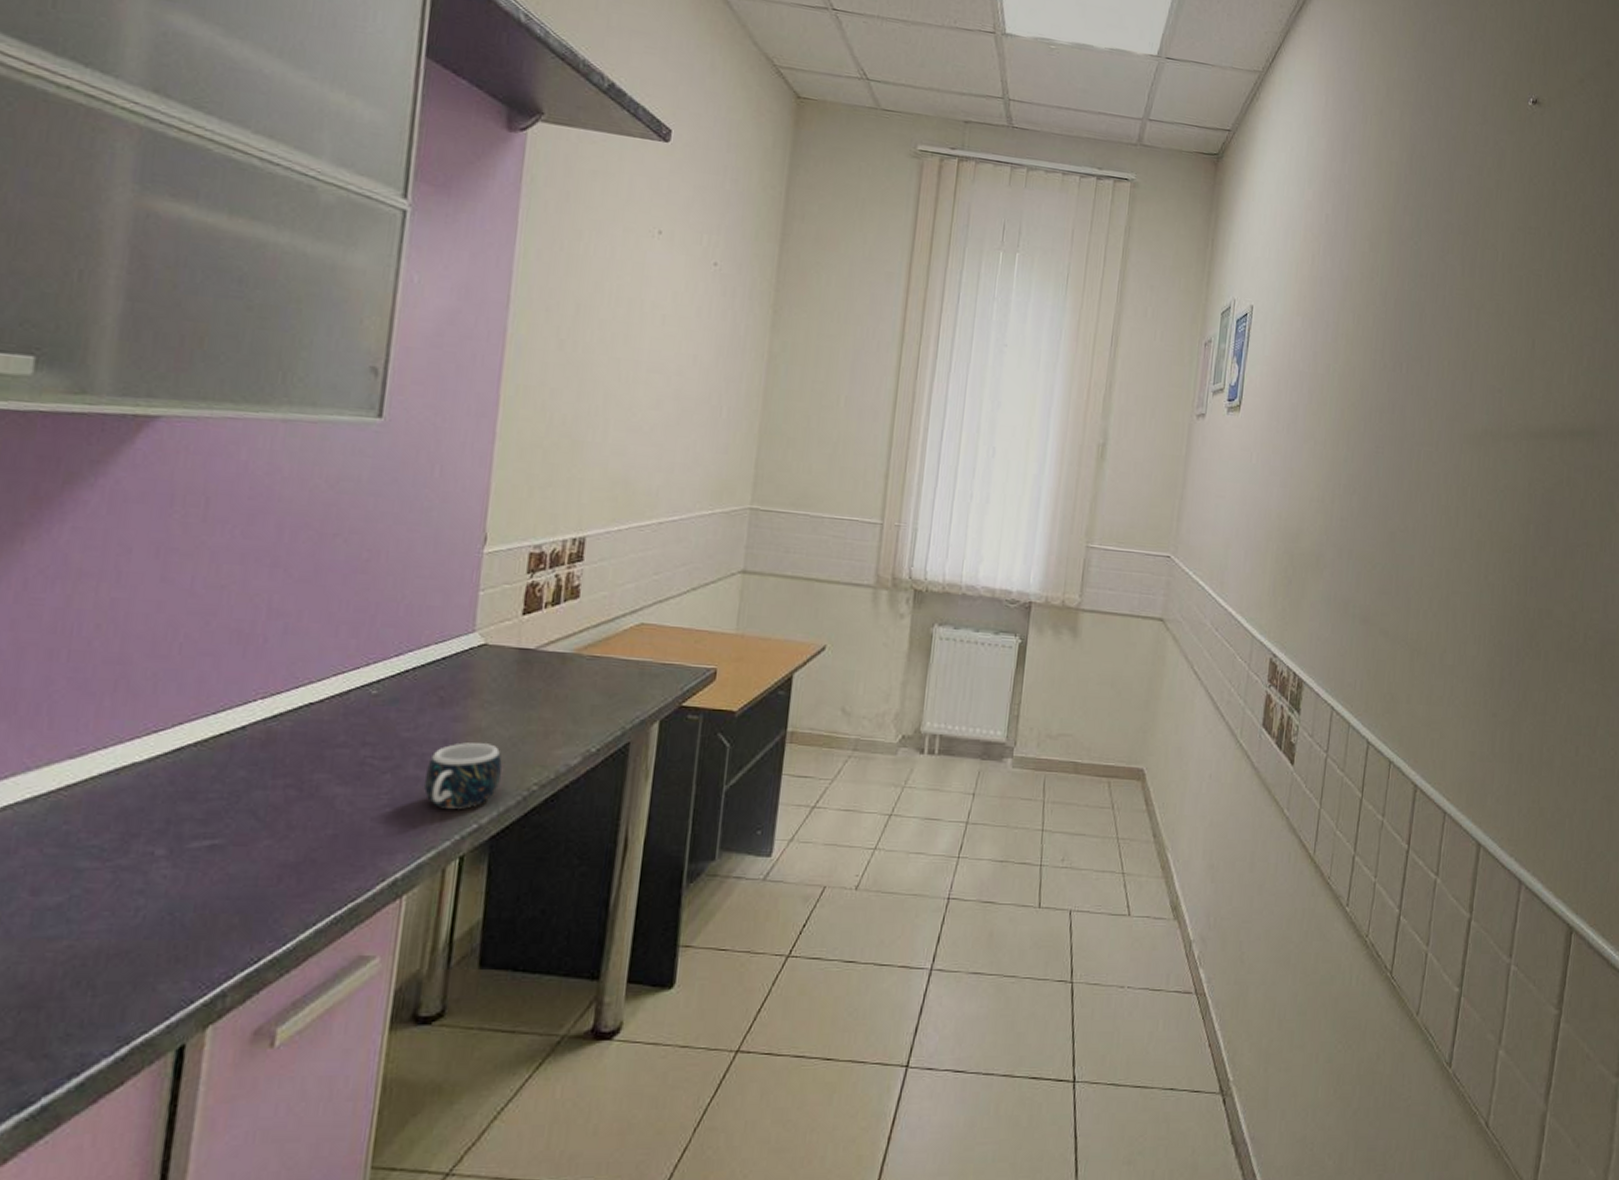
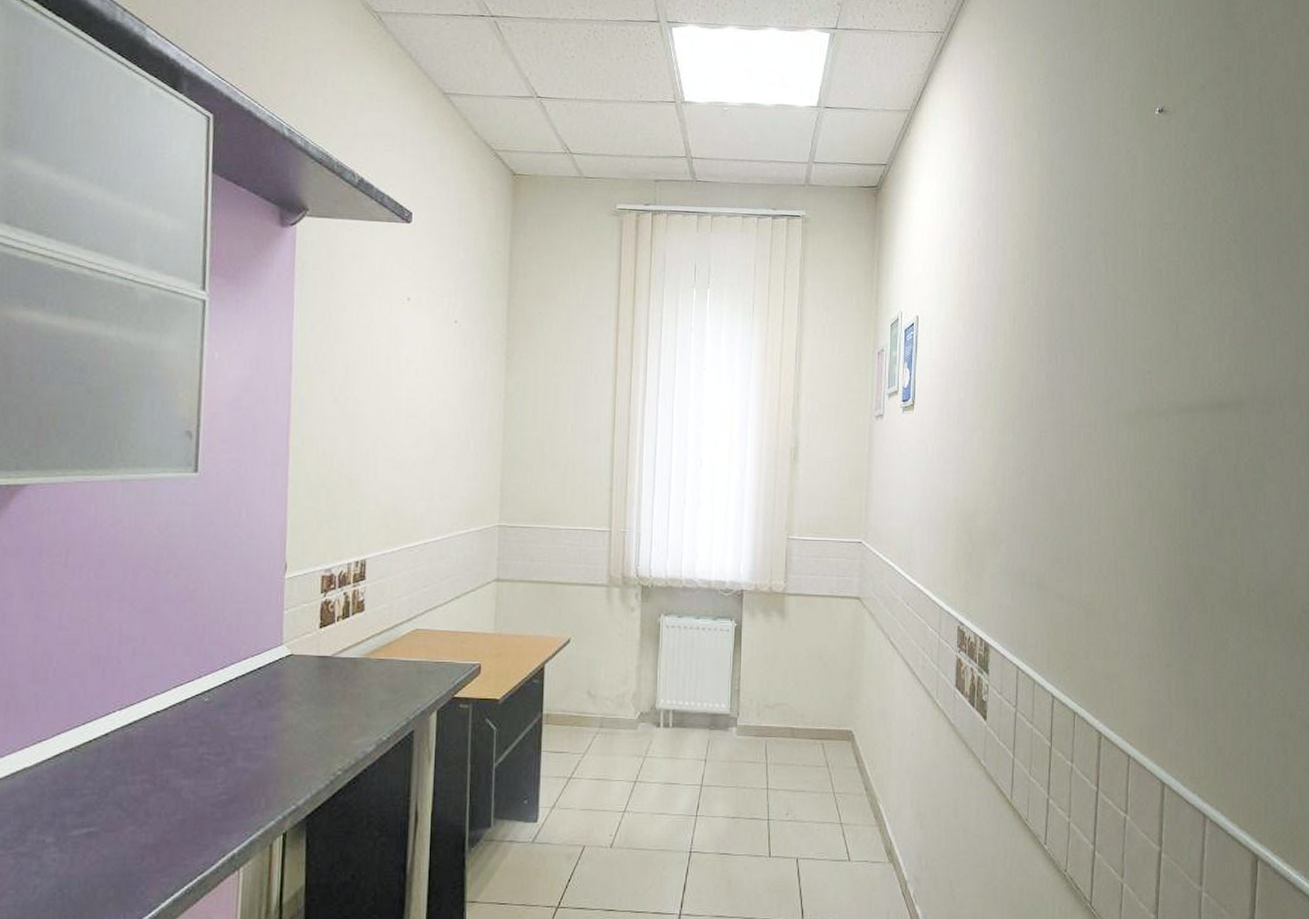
mug: present [424,742,502,809] -> none [251,738,312,793]

